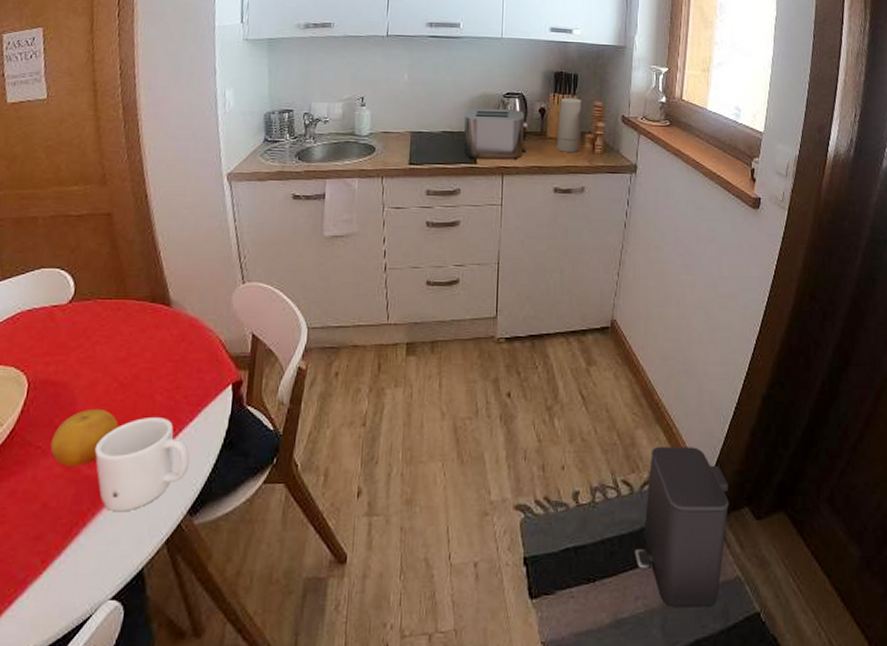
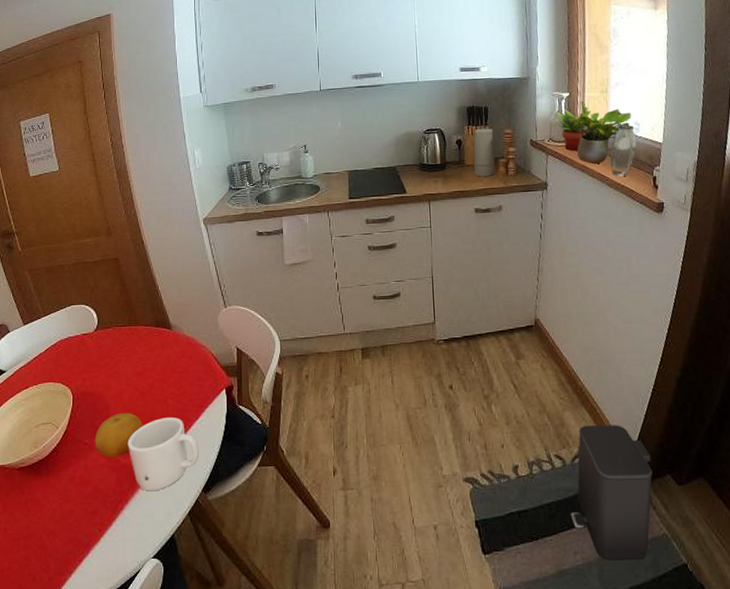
toaster: present [463,108,528,160] -> none [391,143,449,189]
succulent plant: none [648,85,690,132] -> present [553,108,591,151]
potted plant: none [665,78,733,150] -> present [568,101,631,165]
vase: none [706,108,736,166] -> present [610,124,637,177]

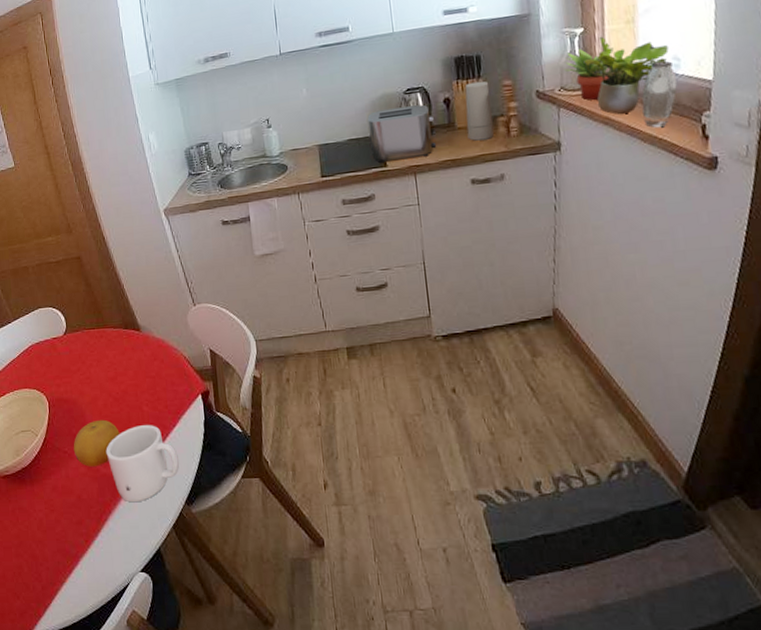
toaster: none [391,143,449,189] -> present [367,104,437,163]
pedal bin: present [570,424,653,560] -> none [609,434,716,597]

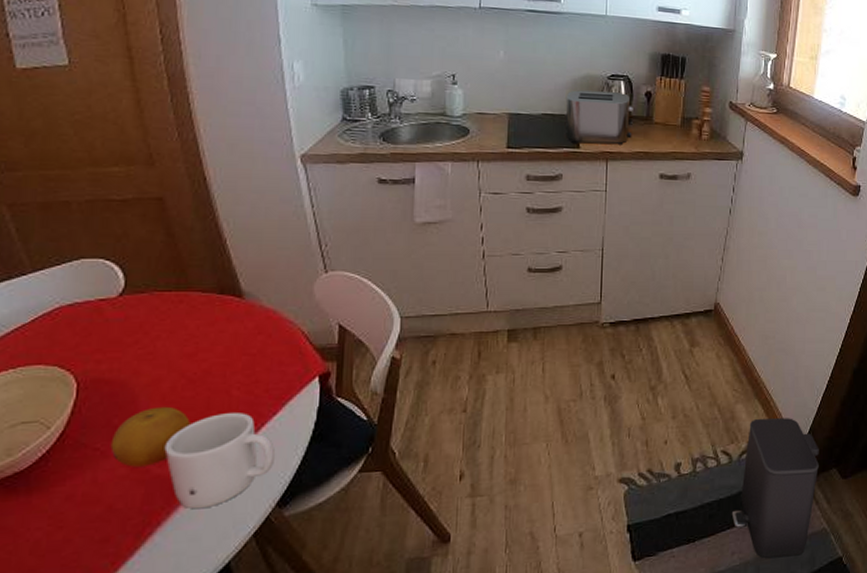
canister: present [464,81,494,141] -> none [663,81,690,139]
succulent plant: present [564,47,614,101] -> none [756,71,797,120]
potted plant: present [583,36,669,116] -> none [772,65,838,138]
pedal bin: none [609,434,716,597] -> present [731,418,819,558]
vase: present [641,61,677,129] -> none [811,97,840,154]

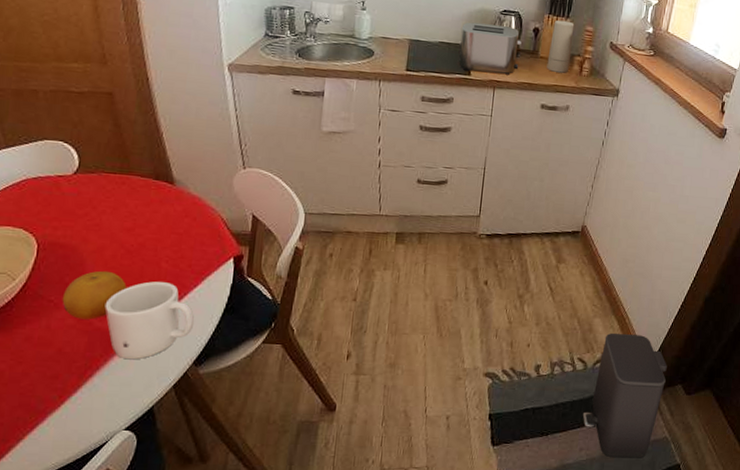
canister: none [663,81,690,139] -> present [546,19,575,73]

